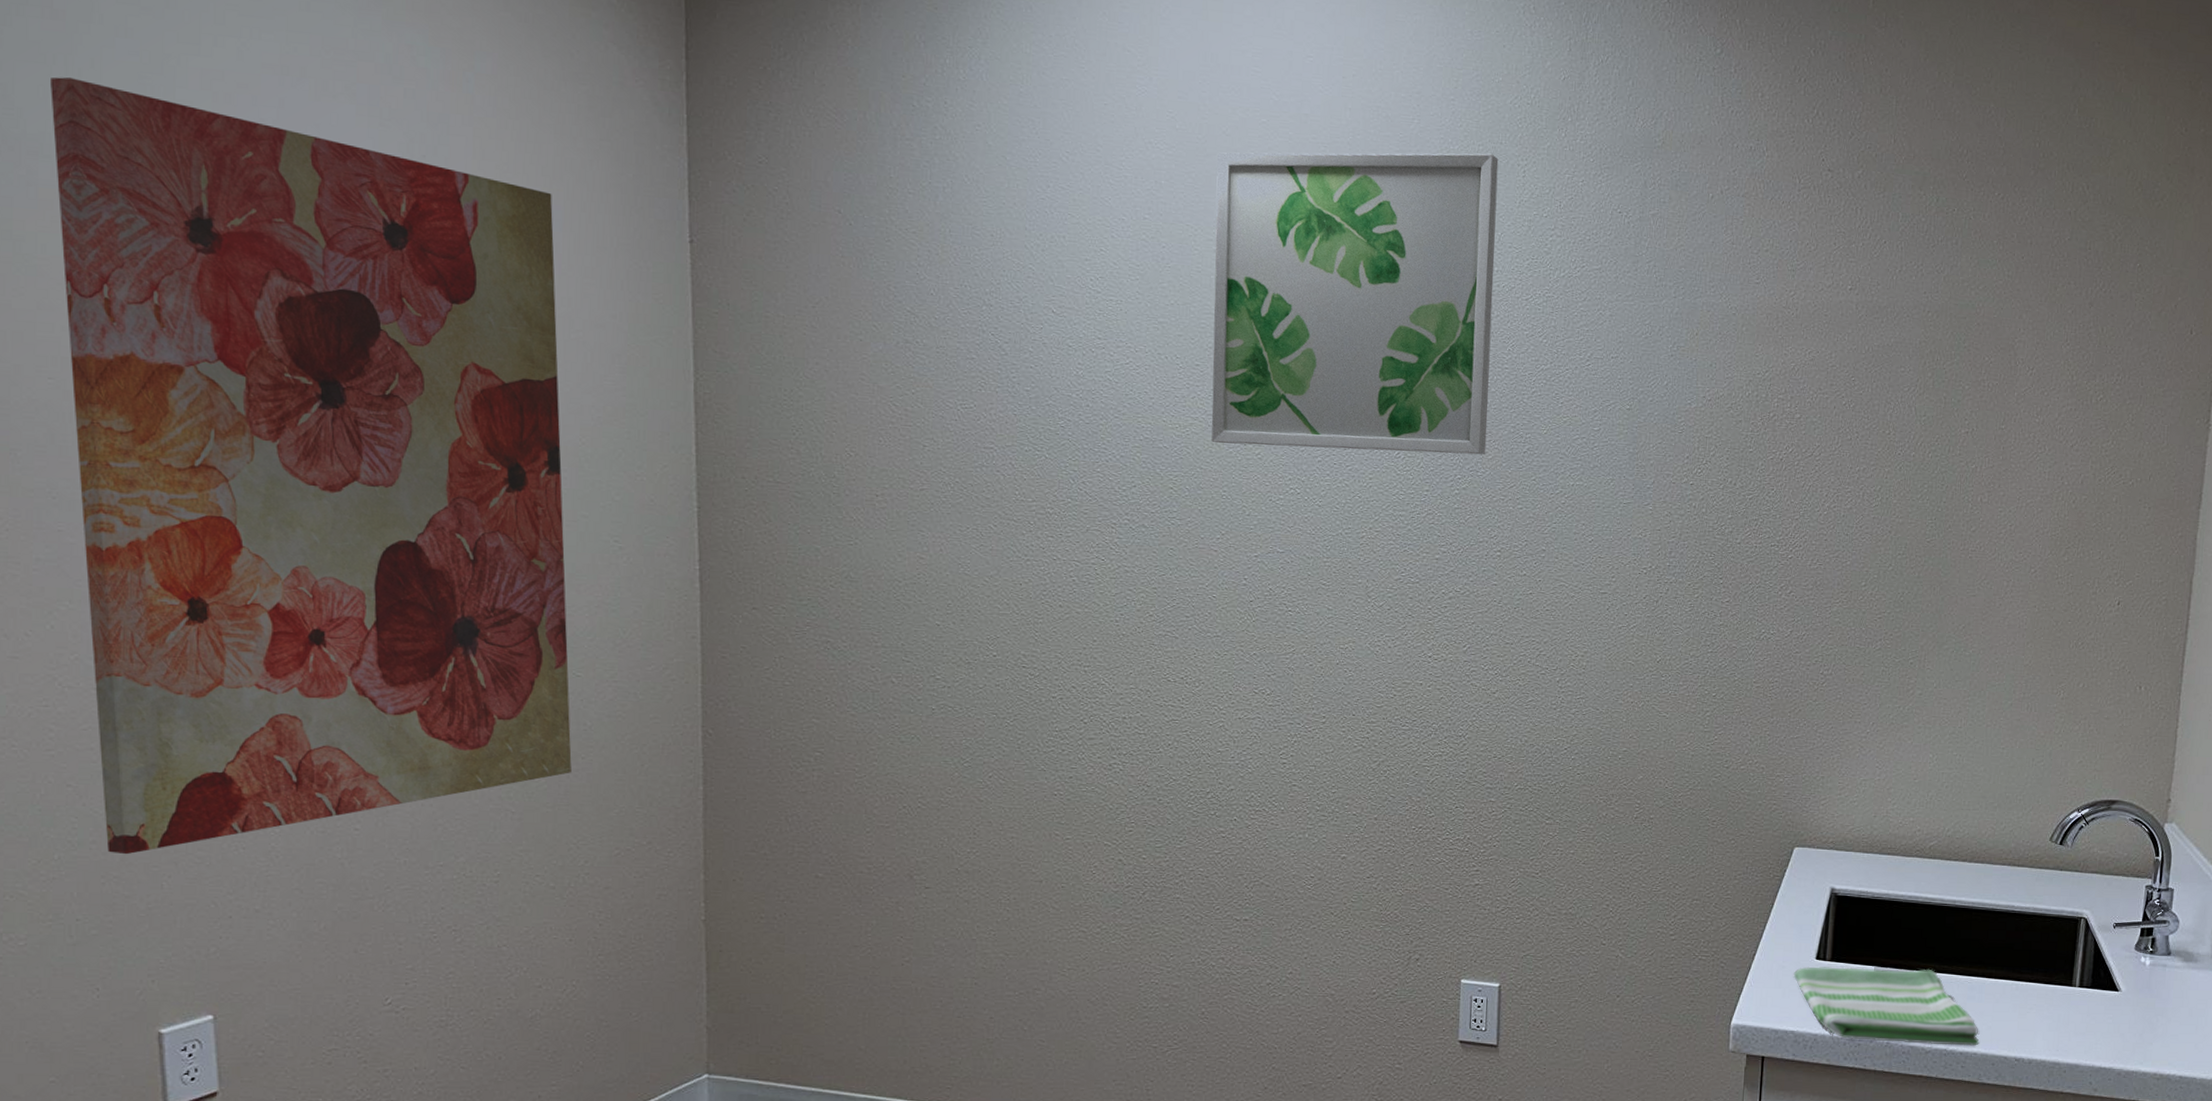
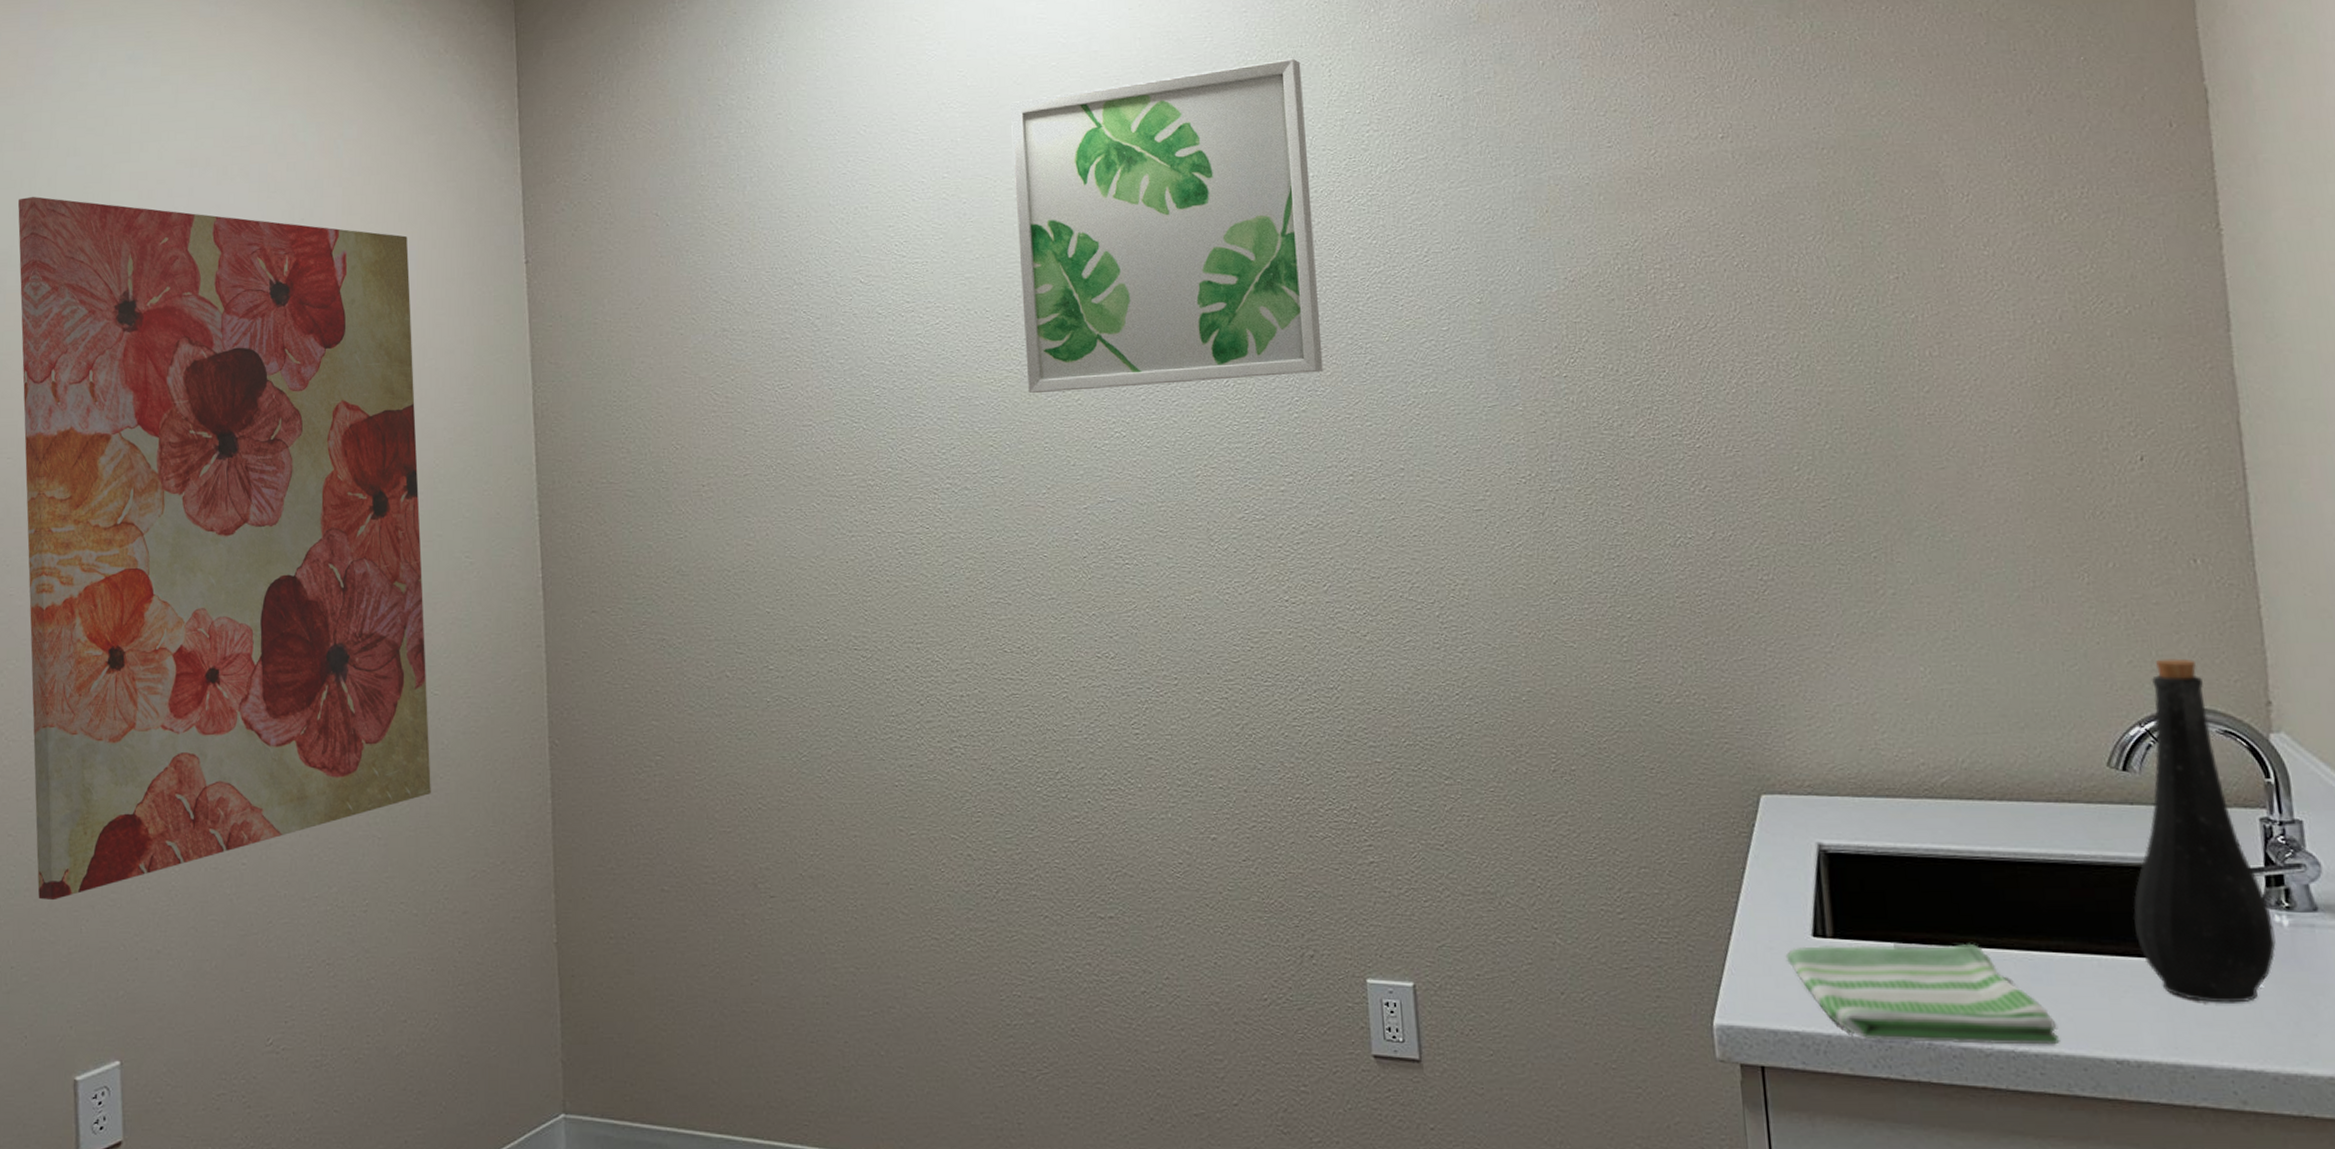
bottle: none [2045,761,2139,1019] -> present [2132,658,2276,1003]

